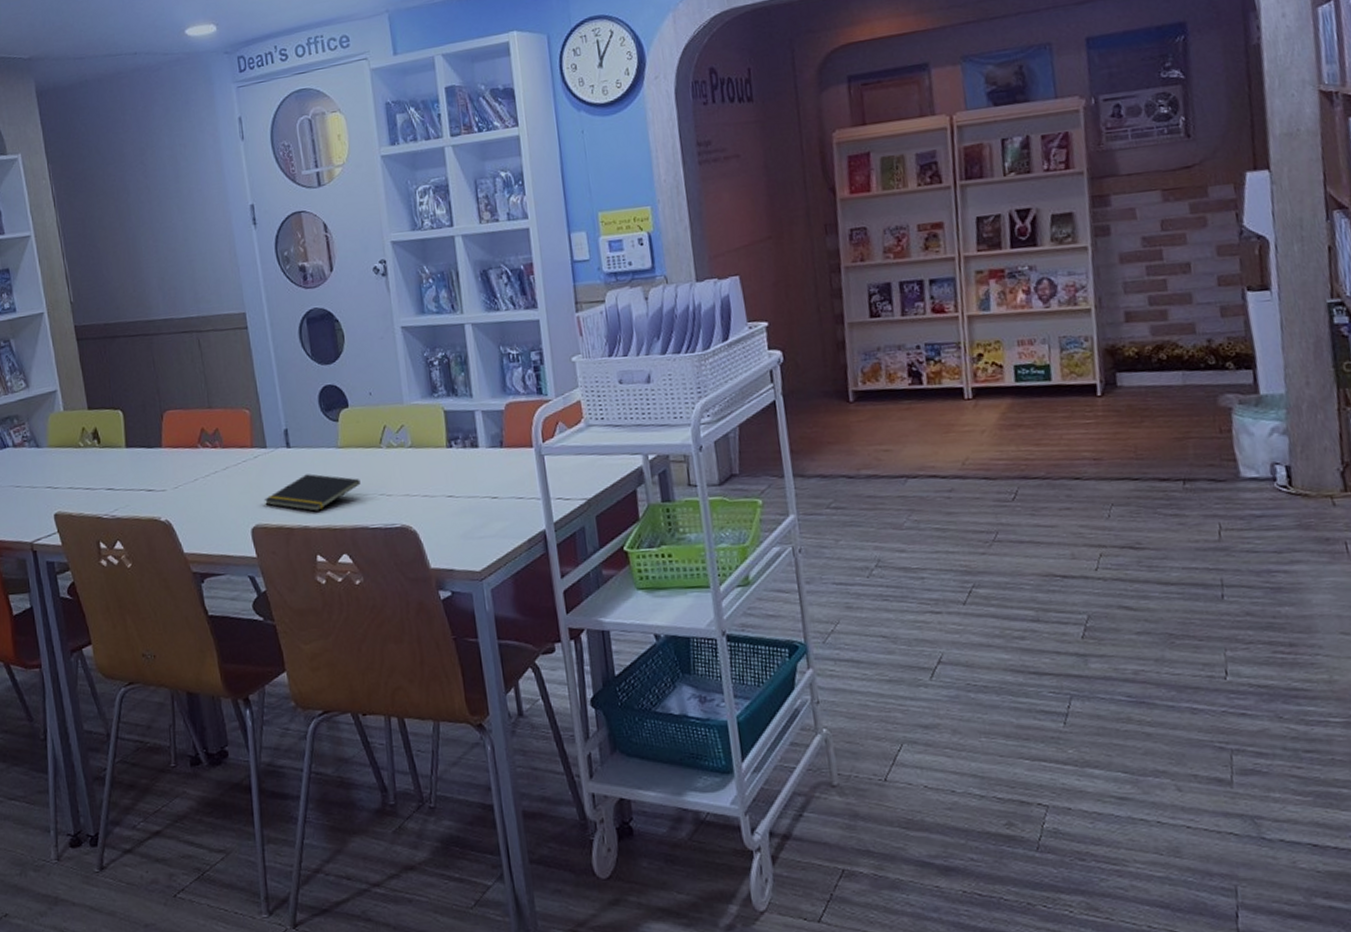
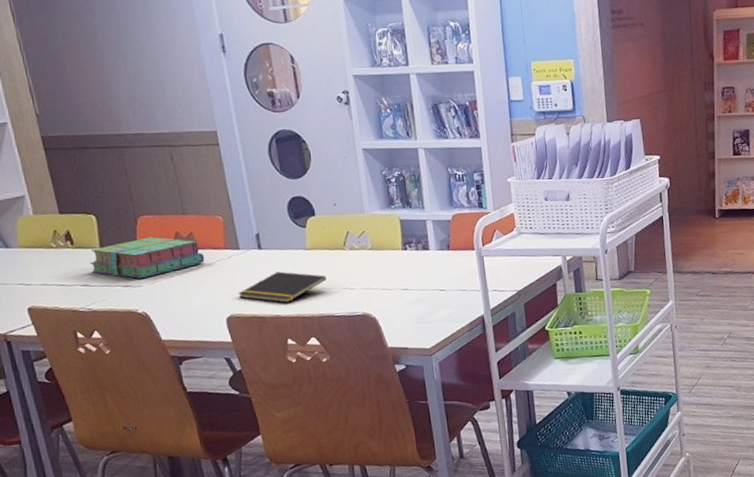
stack of books: none [115,434,231,483] -> present [90,237,205,279]

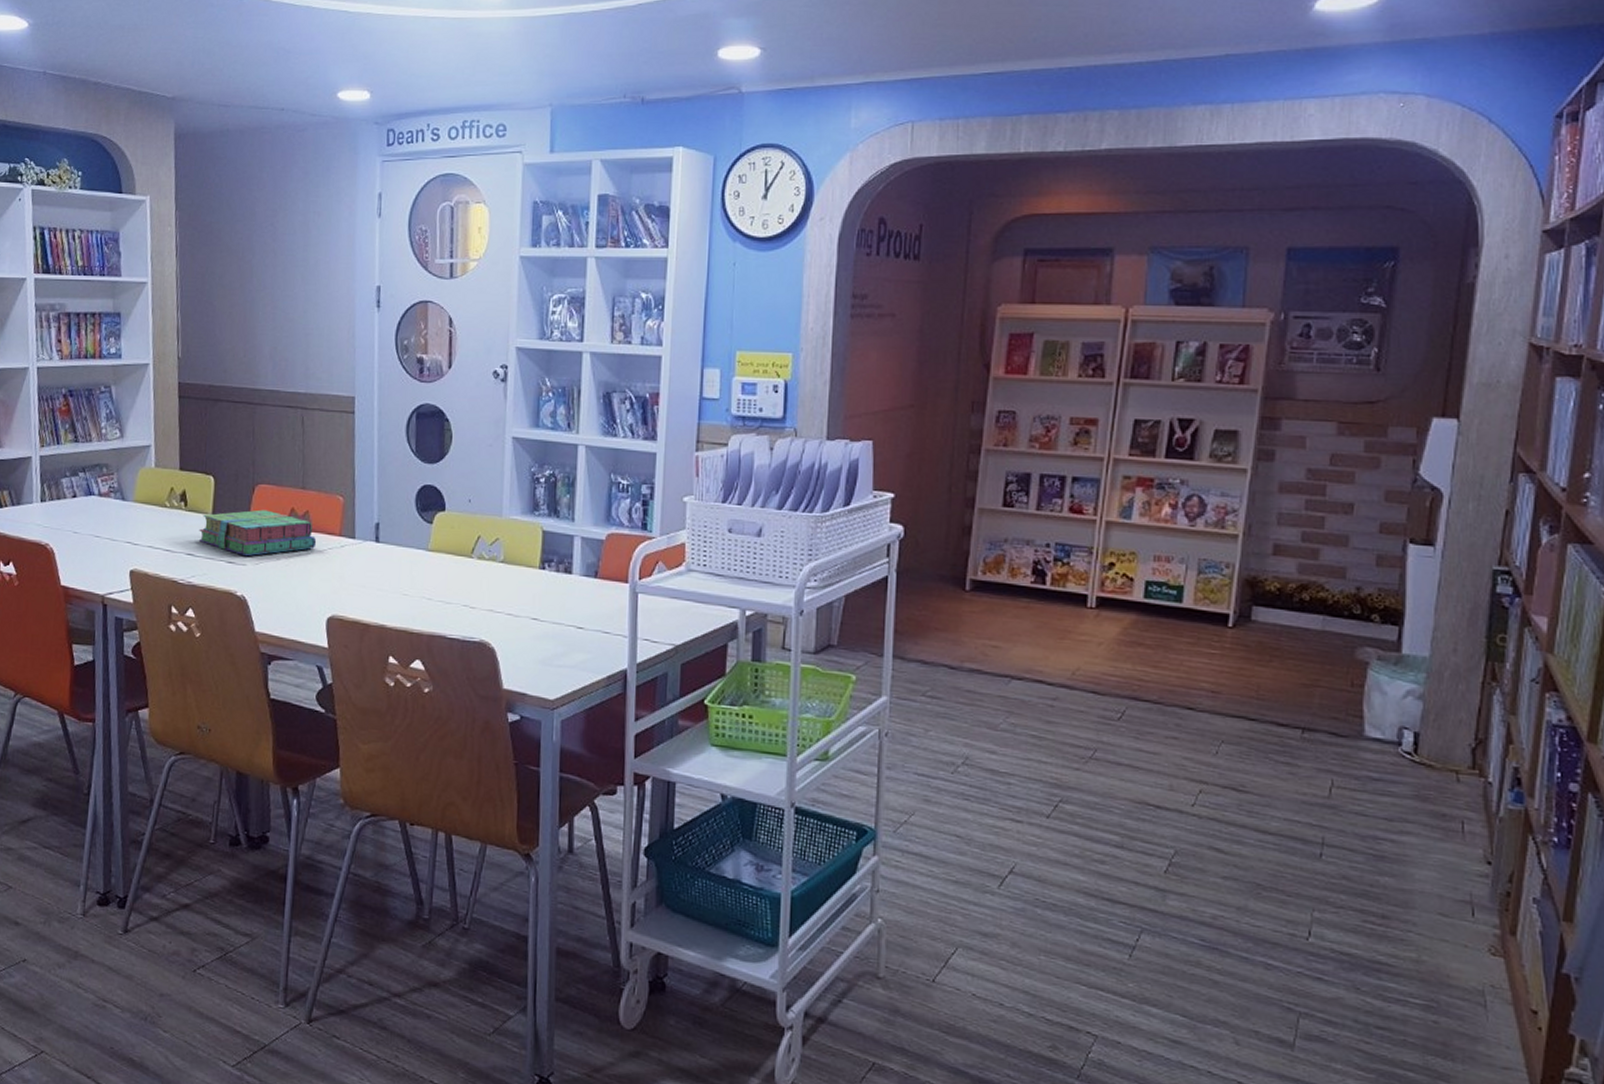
notepad: present [238,271,327,303] -> none [345,572,445,612]

